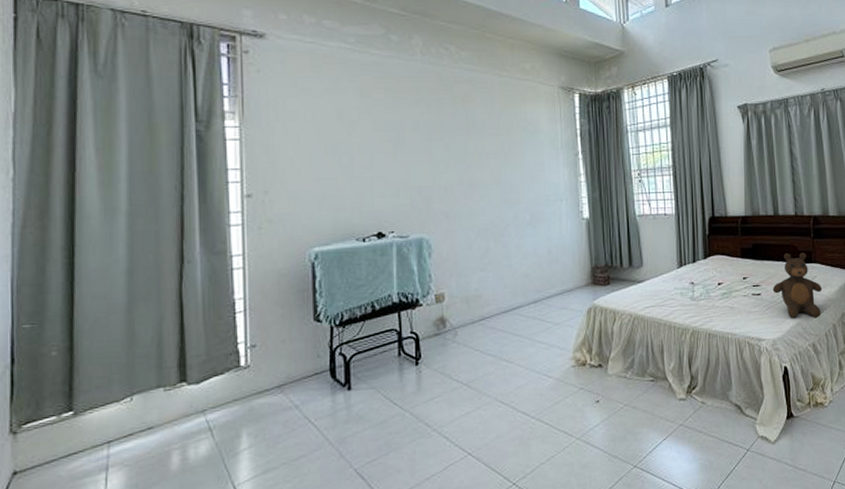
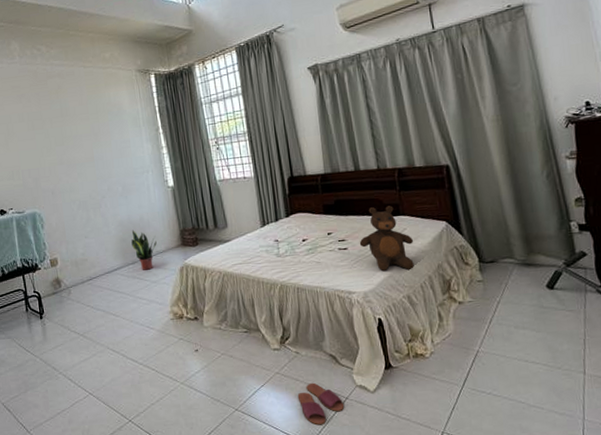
potted plant: none [535,264,564,311] -> present [131,230,157,270]
slippers: none [699,434,745,480] -> present [297,382,345,425]

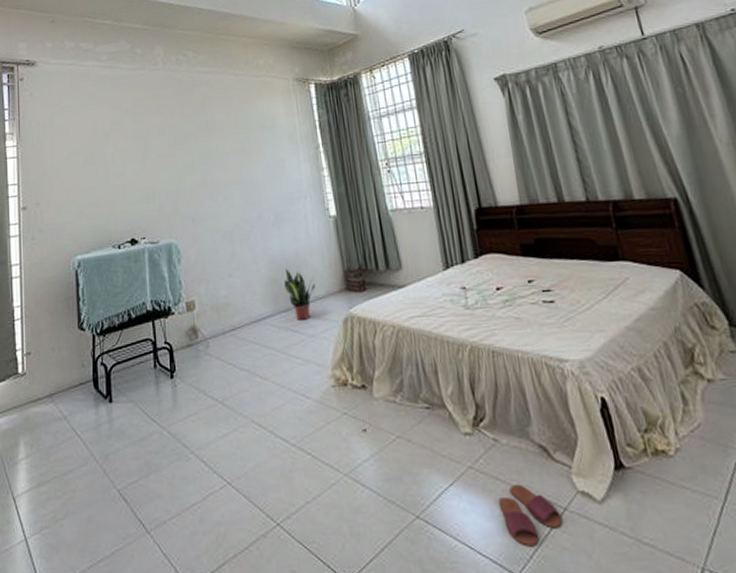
teddy bear: present [359,205,414,271] -> none [569,247,644,333]

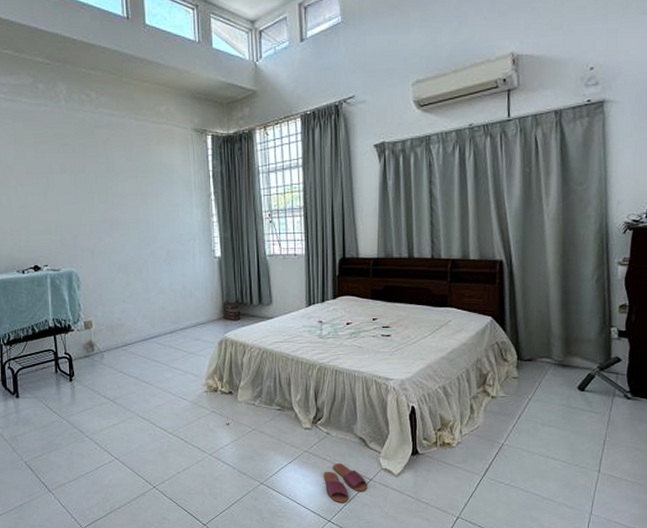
potted plant: present [284,268,315,320] -> none [171,298,197,341]

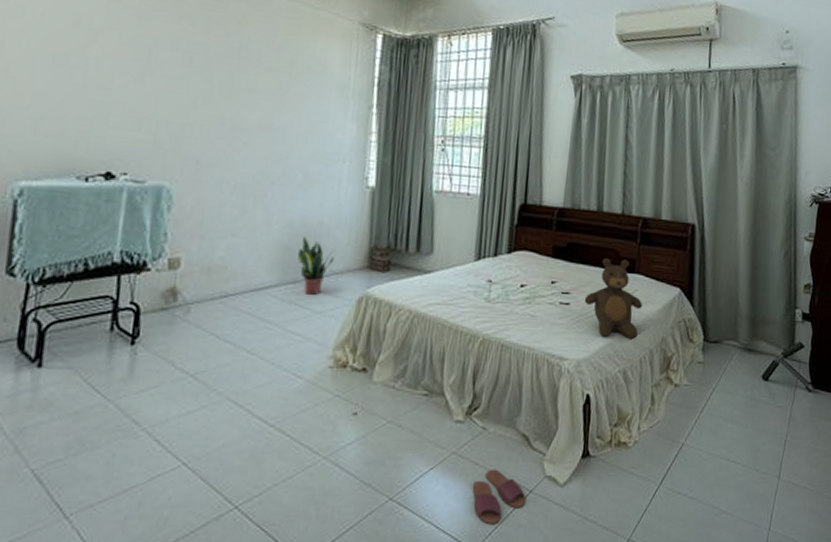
potted plant: none [171,298,197,341] -> present [298,236,335,295]
teddy bear: none [403,296,457,361] -> present [584,258,643,339]

